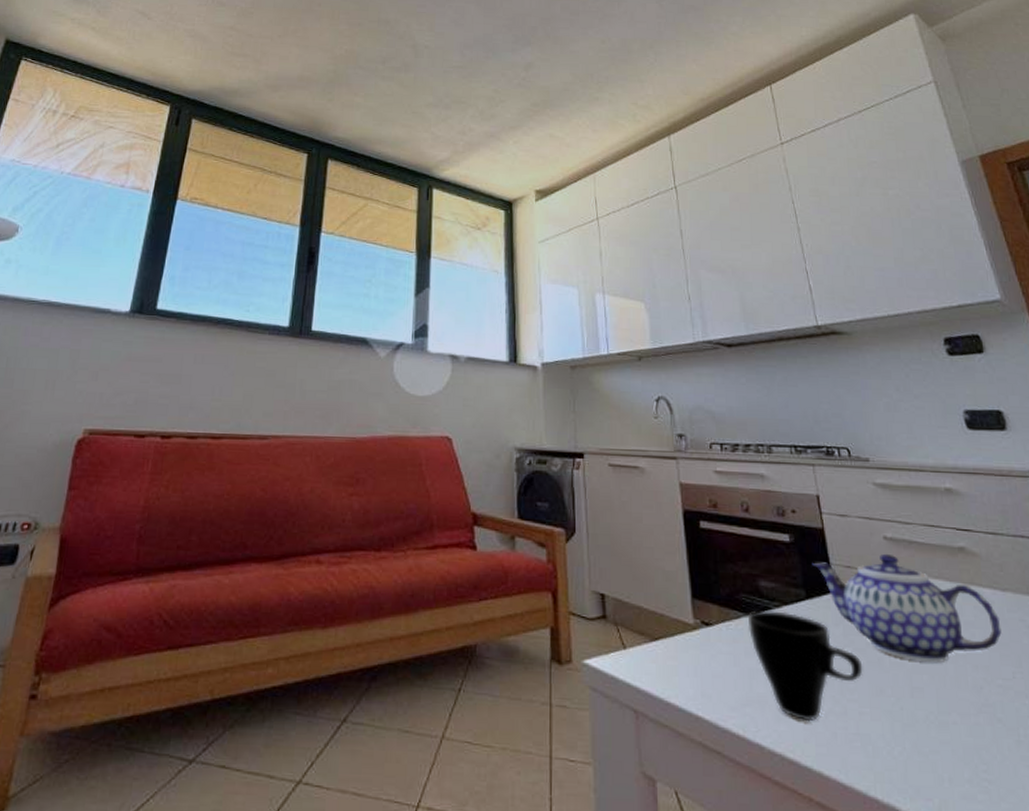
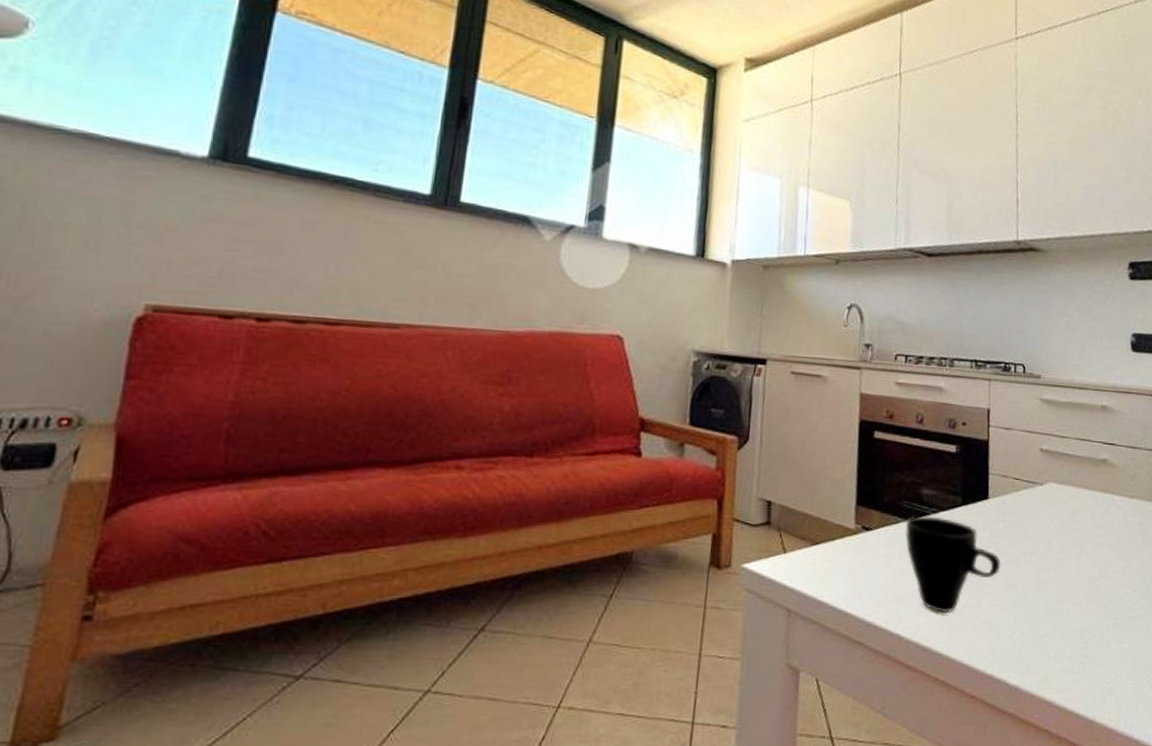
teapot: present [812,553,1002,662] -> none [972,464,1123,560]

